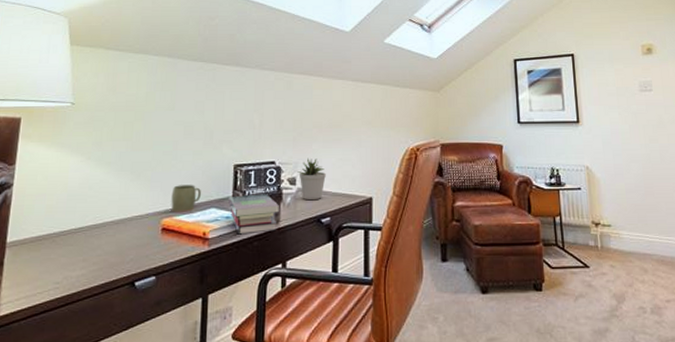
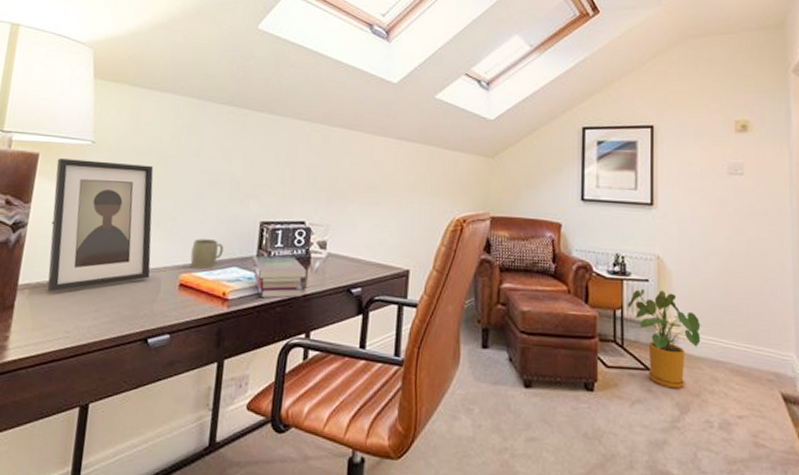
picture frame: none [35,120,134,247] -> present [47,158,154,292]
potted plant: present [297,157,326,201] -> none [329,220,360,268]
house plant: none [564,197,630,282] -> present [627,289,702,389]

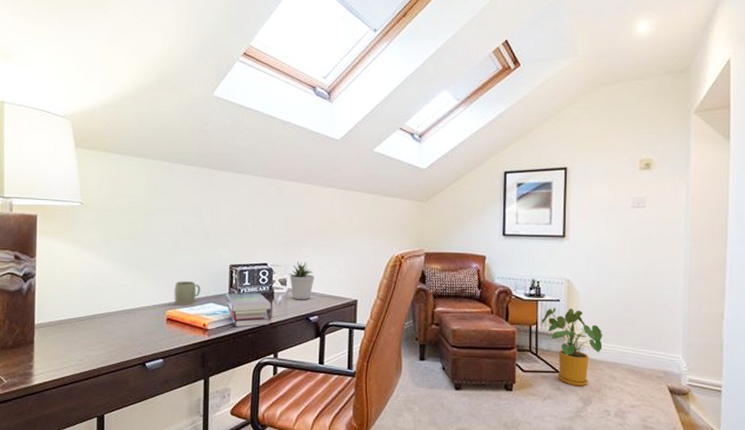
picture frame: present [47,158,154,292] -> none [53,219,142,329]
potted plant: none [329,220,360,268] -> present [288,261,314,300]

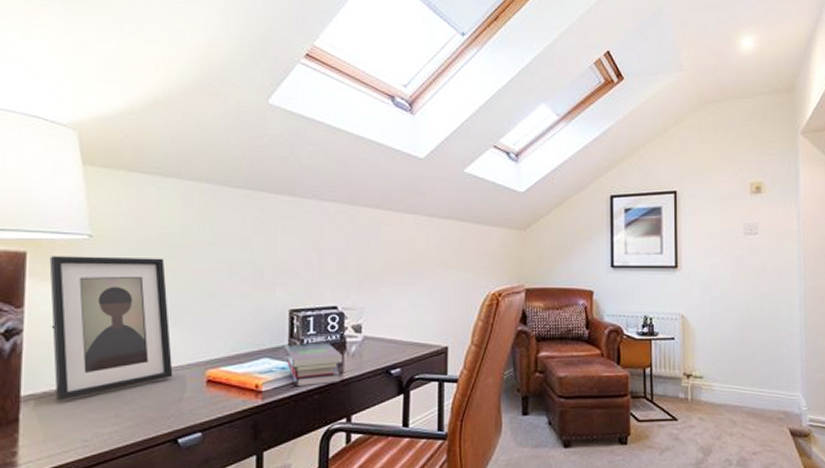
picture frame: none [53,219,142,329] -> present [49,256,173,401]
mug: present [174,281,200,305] -> none [216,332,251,363]
potted plant: present [288,261,314,300] -> none [363,302,396,350]
house plant: present [541,308,604,387] -> none [655,347,722,435]

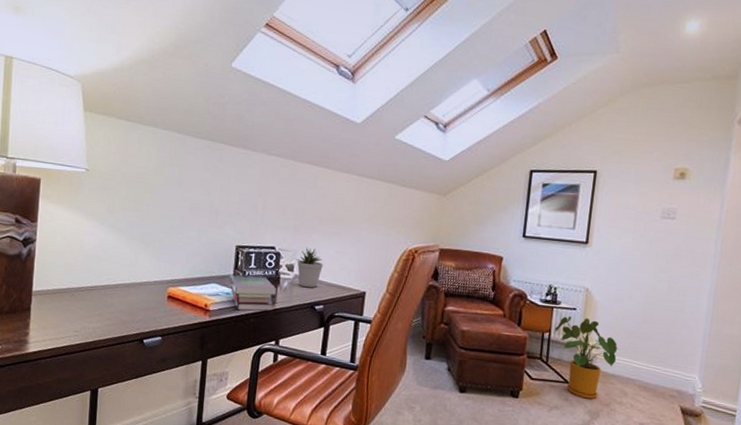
picture frame: present [49,256,173,401] -> none [56,184,143,298]
potted plant: none [363,302,396,350] -> present [296,247,323,288]
house plant: none [655,347,722,435] -> present [554,316,619,399]

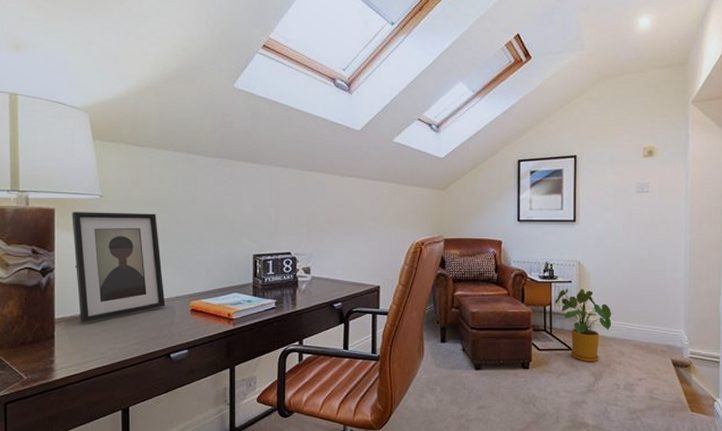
picture frame: none [56,184,143,298] -> present [72,212,166,323]
books: present [229,275,276,312] -> none [250,281,295,316]
potted plant: present [296,247,323,288] -> none [311,249,338,288]

